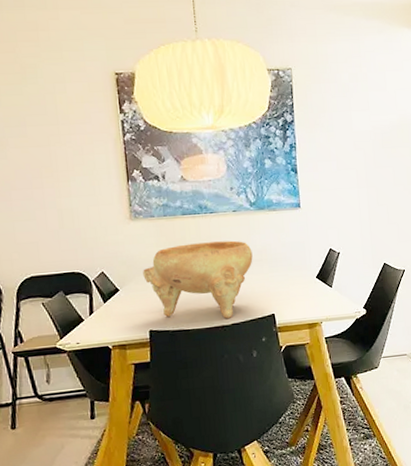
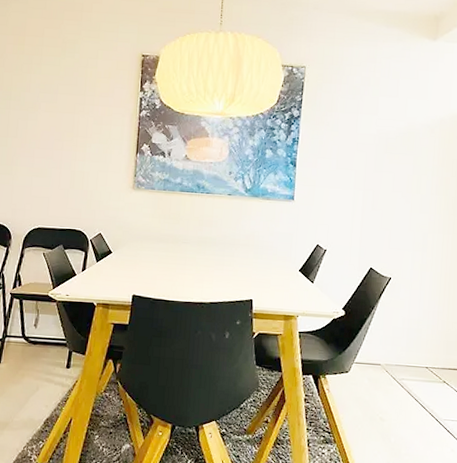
decorative bowl: present [143,240,253,318] -> none [136,219,241,296]

